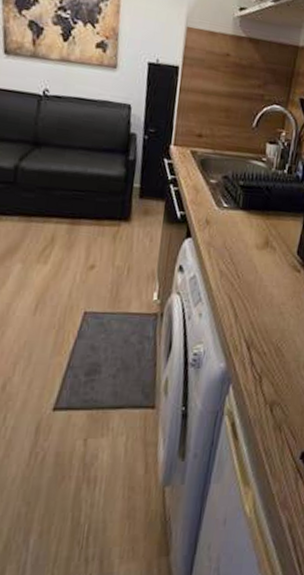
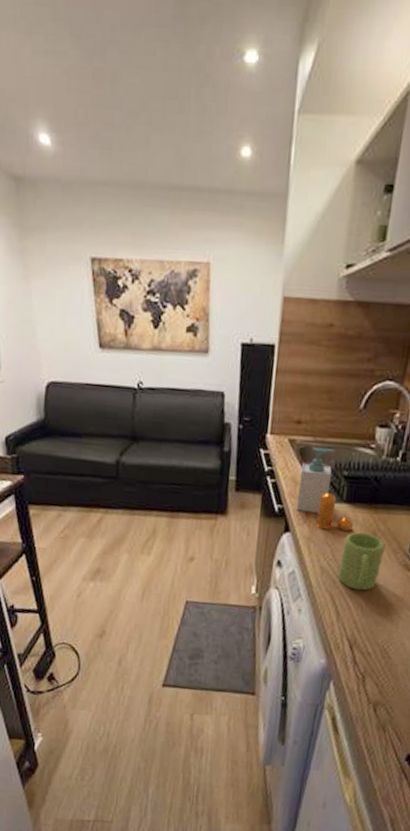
soap bottle: none [197,159,233,219] -> present [296,447,336,513]
pepper shaker: none [215,200,248,237] -> present [316,492,353,532]
mug: none [236,236,277,292] -> present [338,532,386,591]

